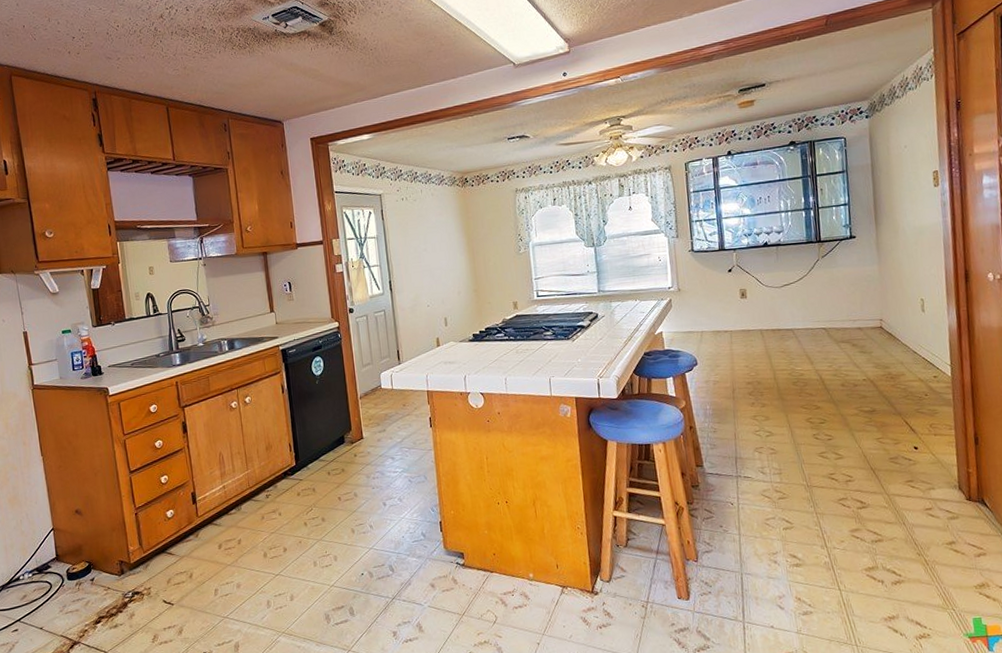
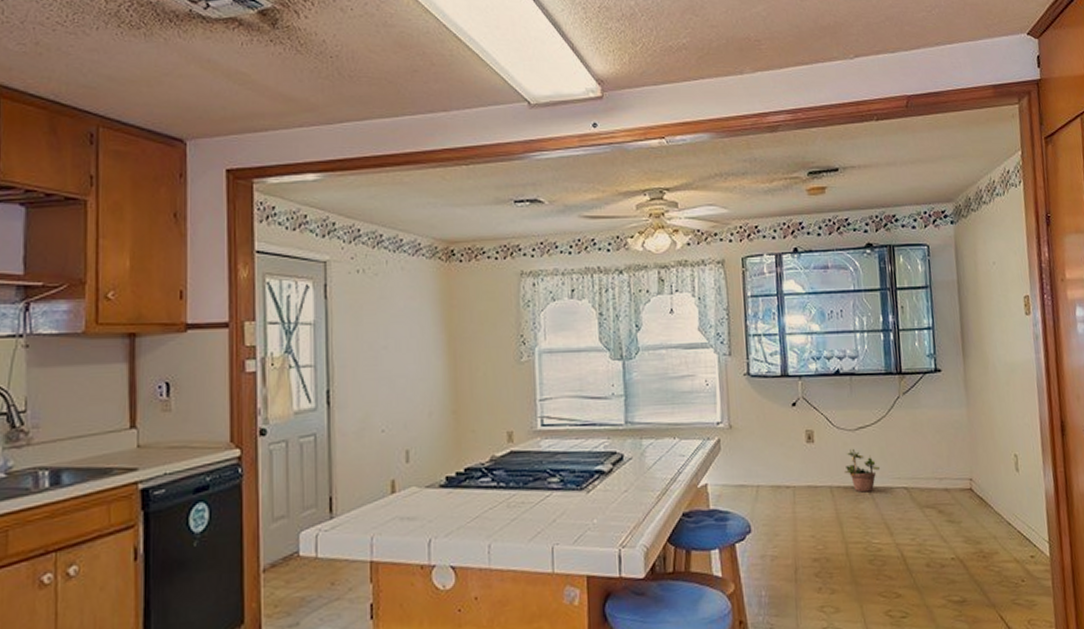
potted plant: none [772,301,803,333] -> present [845,448,881,493]

